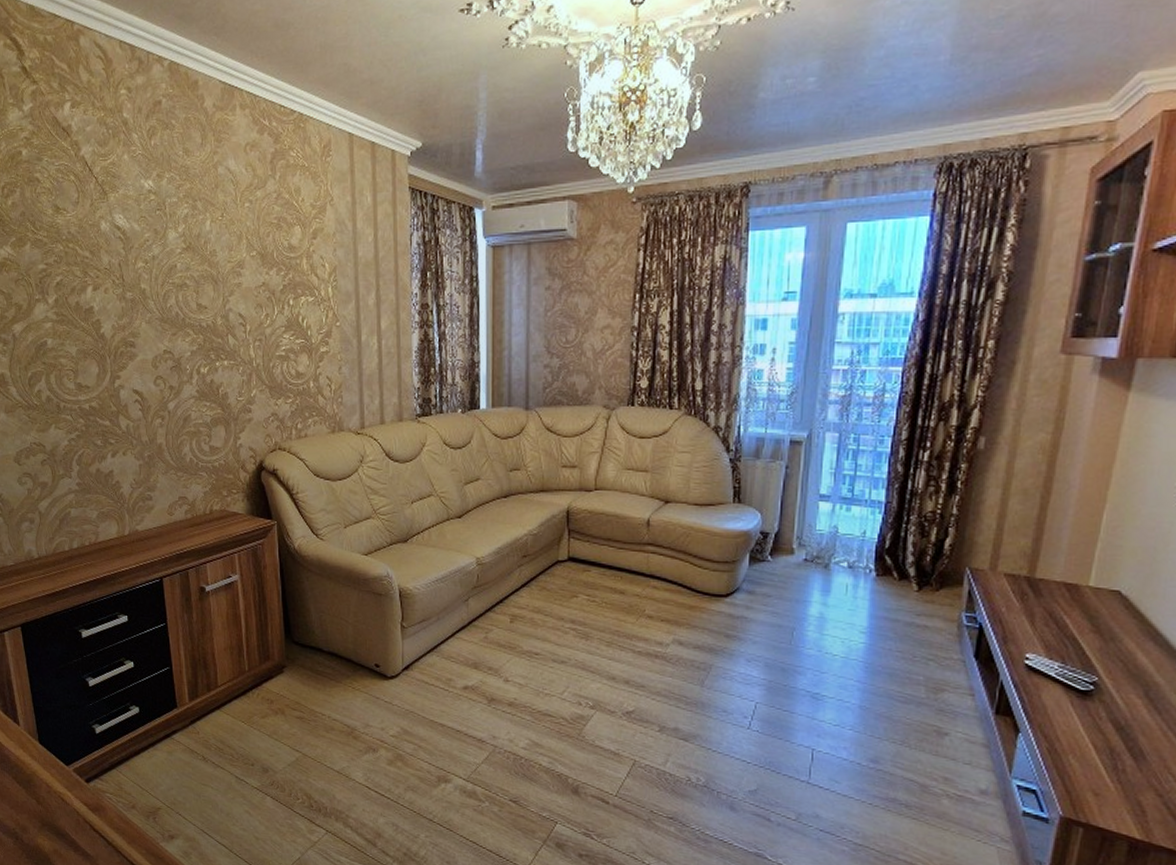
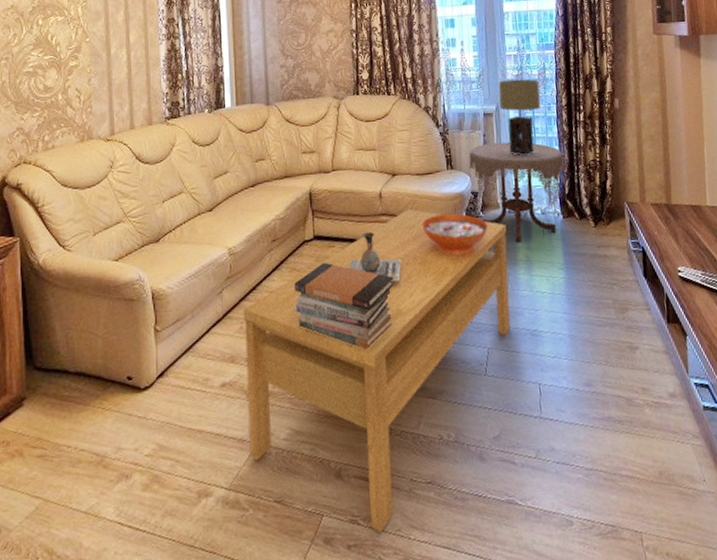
coffee table: none [488,541,799,852] -> present [243,208,510,534]
book stack: none [543,586,655,681] -> present [294,262,395,351]
decorative vase: none [603,560,665,617] -> present [348,231,401,281]
decorative bowl: none [694,552,776,599] -> present [422,213,488,254]
side table: none [762,477,891,596] -> present [469,142,566,243]
table lamp: none [814,401,874,497] -> present [498,79,541,156]

